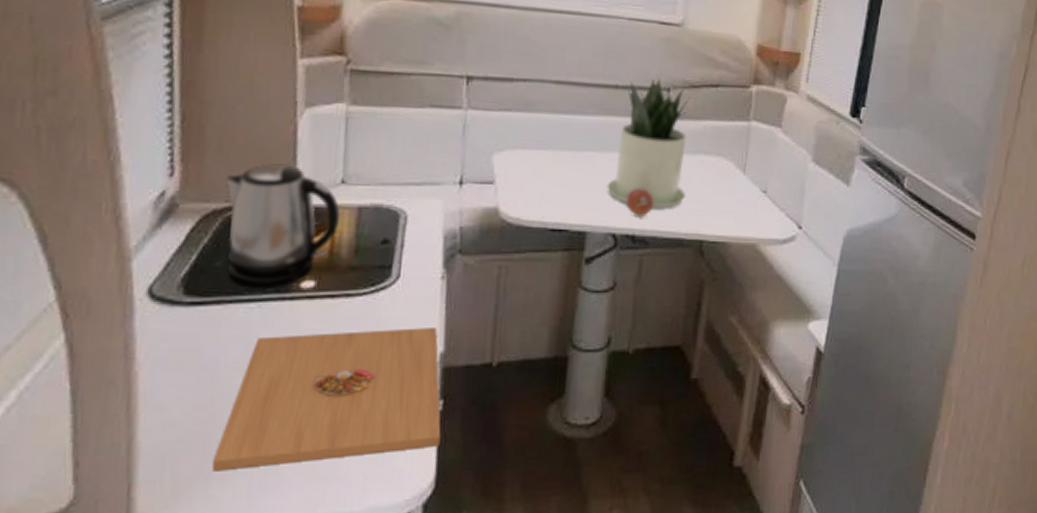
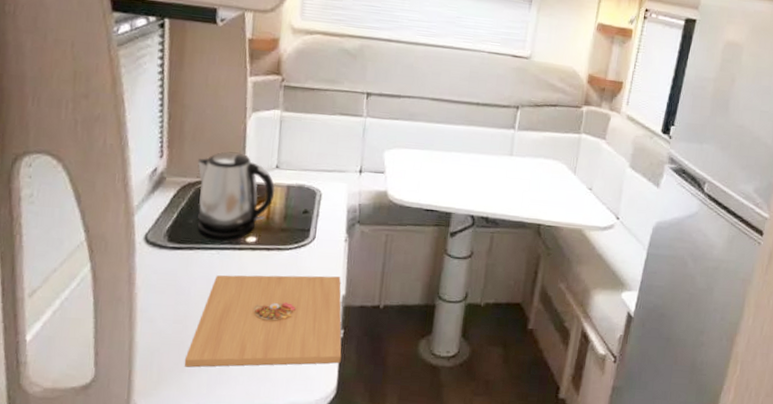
planter: present [606,79,691,208] -> none [468,99,535,198]
fruit: present [626,187,654,217] -> none [482,181,504,204]

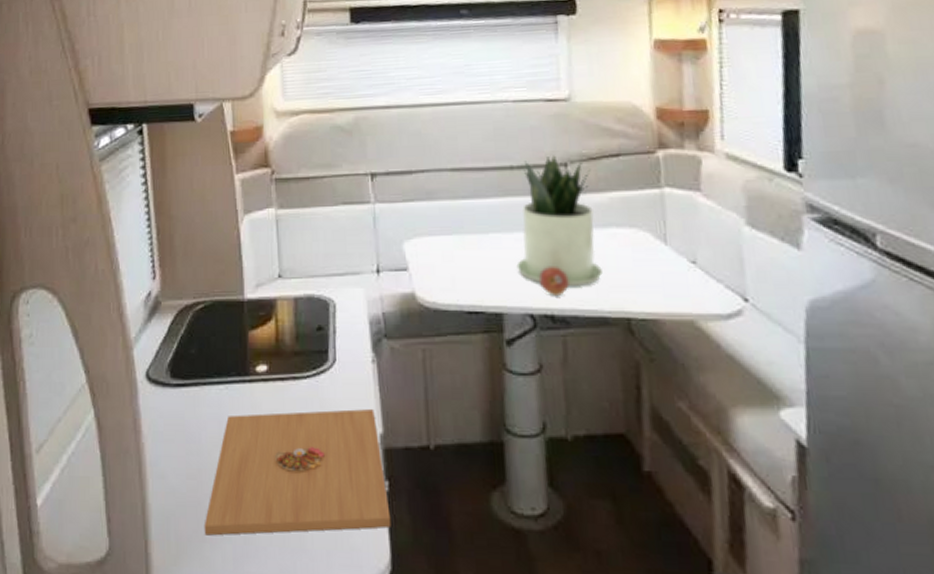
kettle: present [197,151,275,240] -> none [192,264,281,371]
planter: none [468,99,535,198] -> present [516,155,603,286]
fruit: none [482,181,504,204] -> present [539,266,569,295]

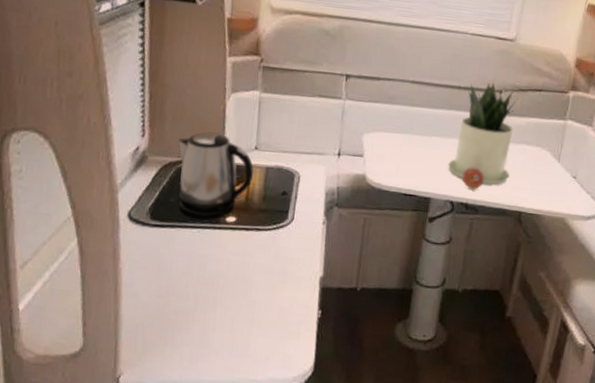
kettle: none [192,264,281,371] -> present [178,132,254,219]
platter: present [204,409,391,536] -> none [167,253,319,343]

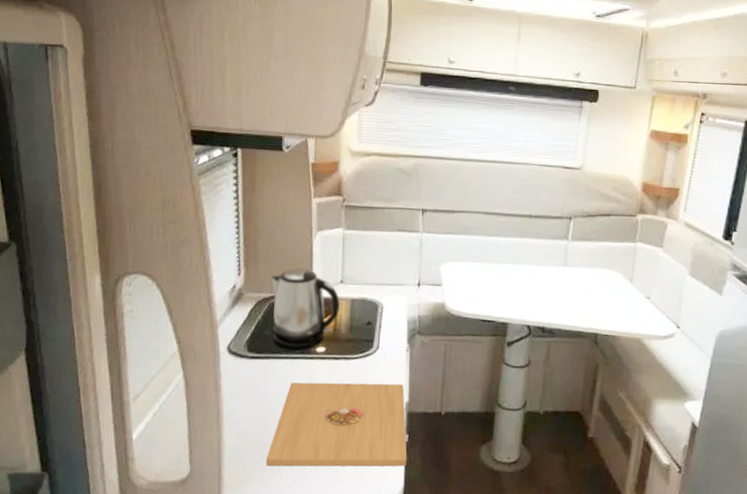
platter: none [167,253,319,343] -> present [265,382,407,467]
planter: present [447,83,518,185] -> none [523,210,588,308]
fruit: present [462,167,484,190] -> none [538,292,559,314]

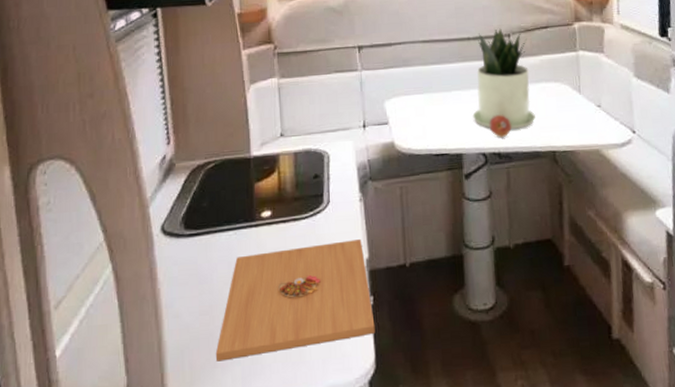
kettle: present [270,268,341,350] -> none [203,127,283,220]
planter: none [523,210,588,308] -> present [472,28,536,129]
fruit: none [538,292,559,314] -> present [489,114,512,137]

